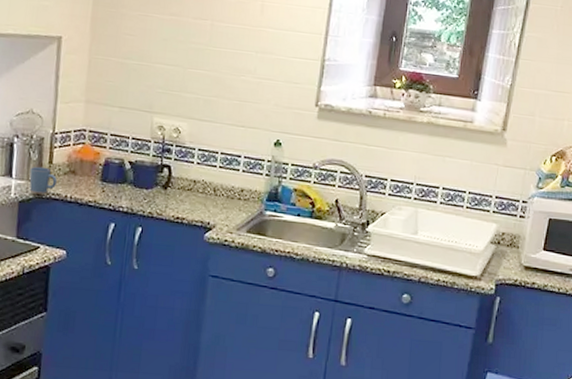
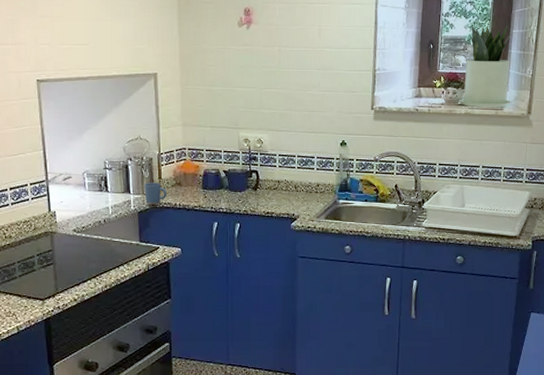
planter: none [421,20,491,120] -> present [459,25,512,108]

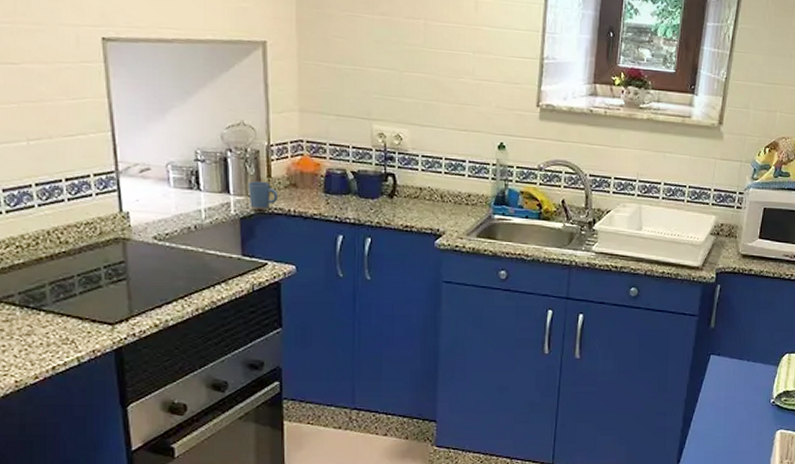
planter: present [459,25,512,108] -> none [641,13,705,115]

